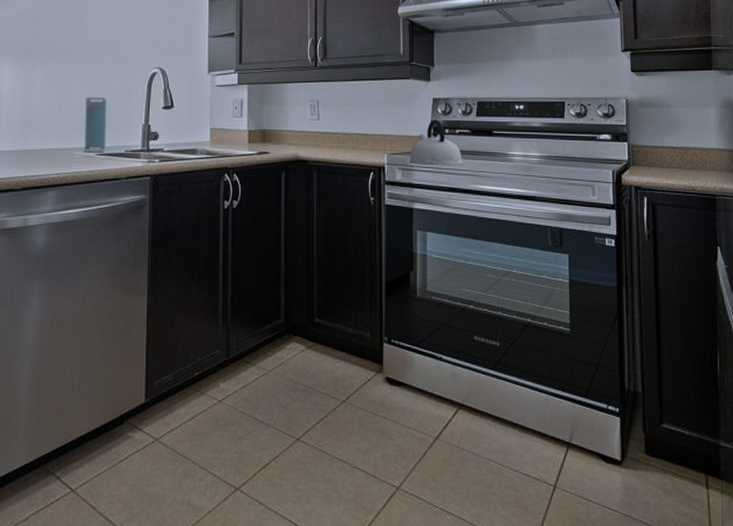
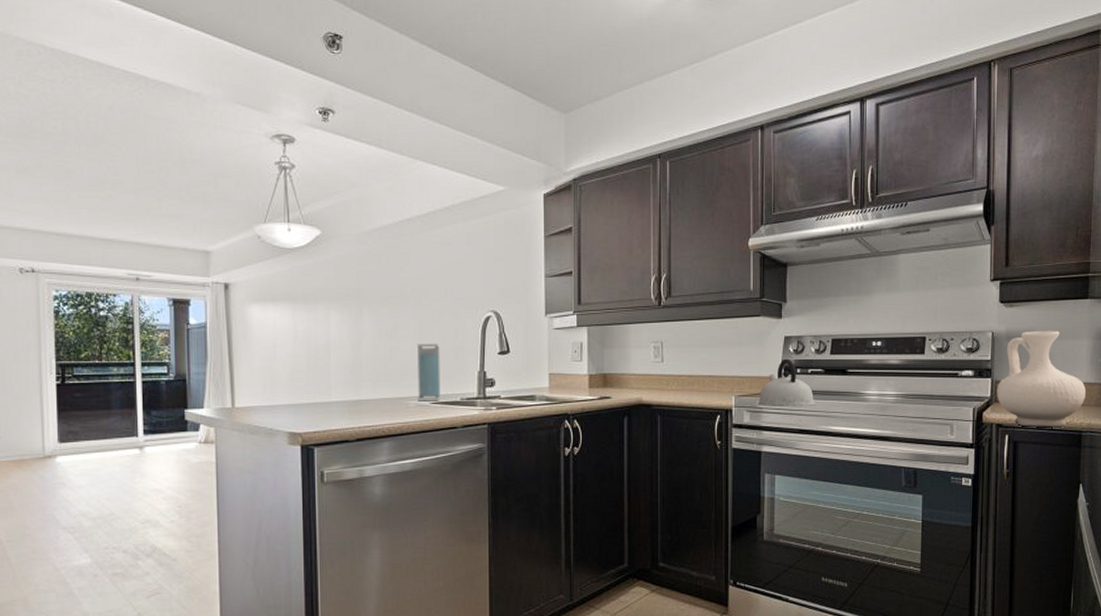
ceramic jug: none [633,98,717,191] -> present [997,330,1086,428]

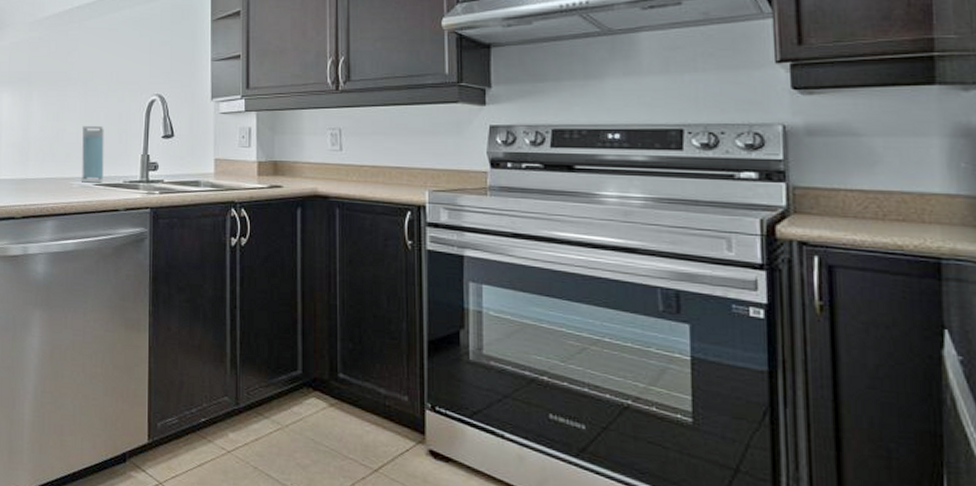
kettle: present [758,358,816,407] -> none [458,150,534,208]
ceramic jug: present [997,330,1086,428] -> none [795,124,943,252]

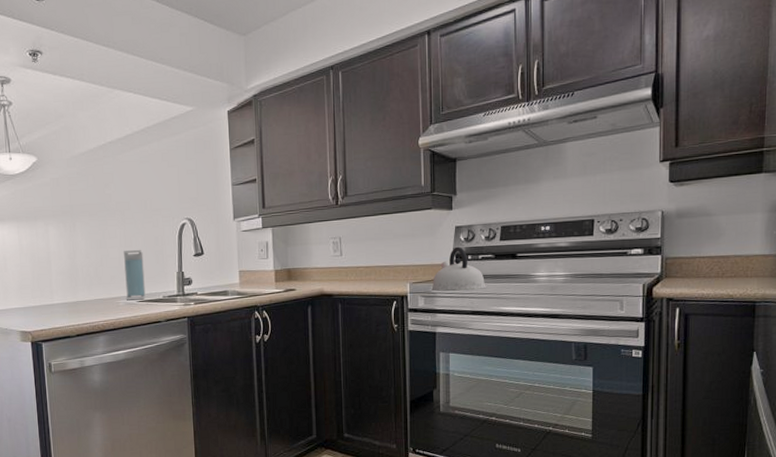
kettle: none [458,150,534,208] -> present [431,246,487,292]

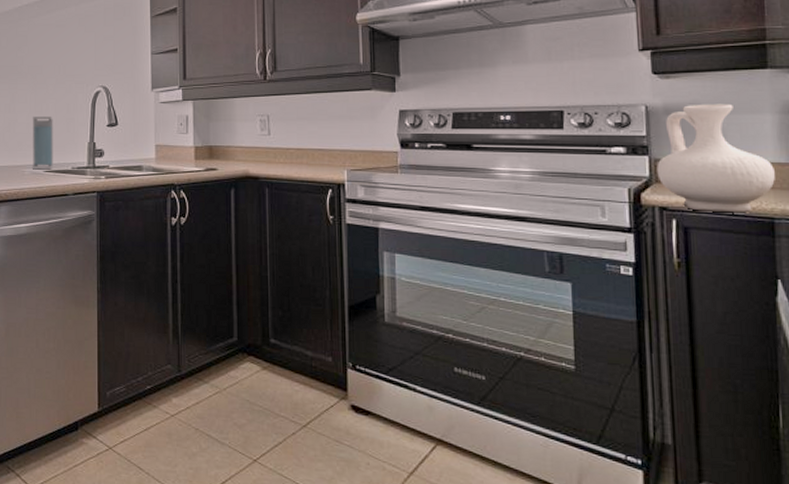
kettle: present [431,246,487,292] -> none [372,132,438,183]
ceramic jug: none [667,206,760,300] -> present [657,104,775,213]

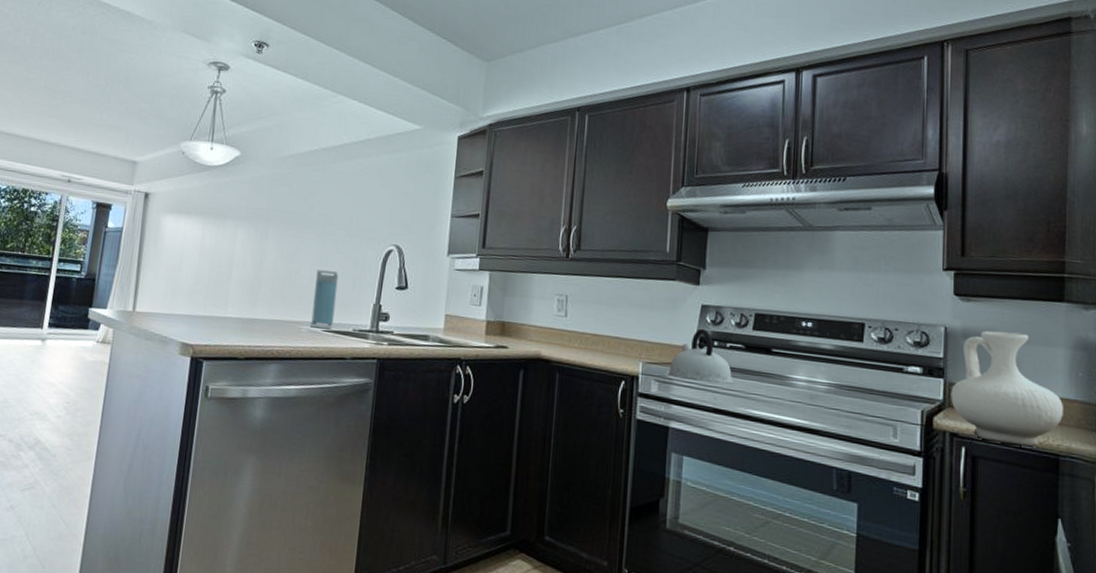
kettle: none [372,132,438,183] -> present [668,328,734,385]

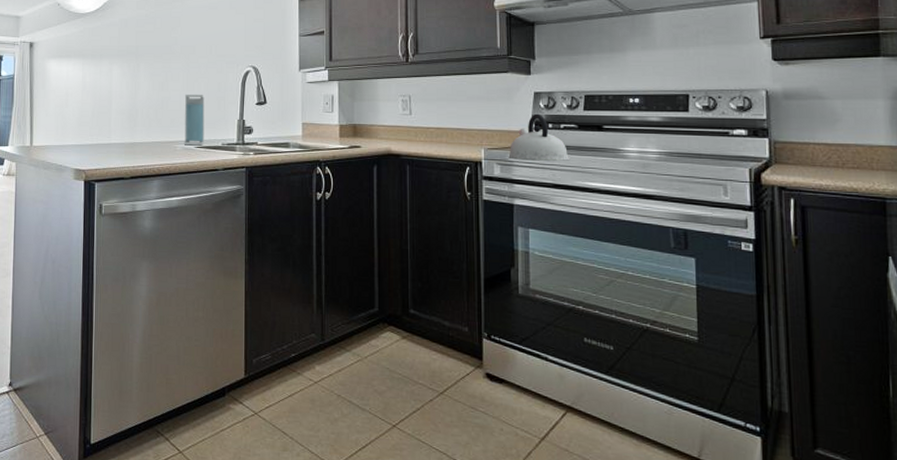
ceramic jug: present [951,331,1063,448] -> none [776,89,887,193]

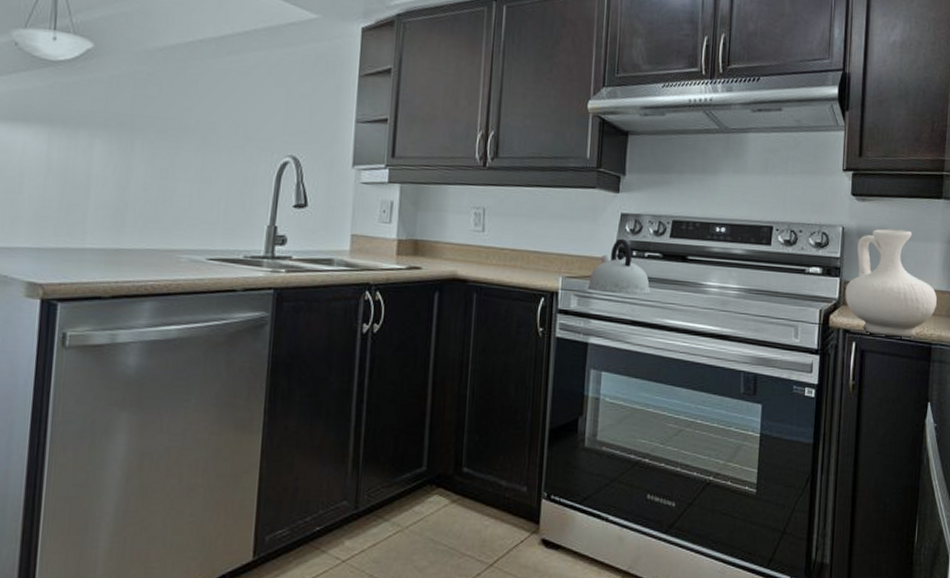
soap dispenser: present [183,95,205,146] -> none [191,187,225,258]
ceramic jug: none [776,89,887,193] -> present [845,229,937,338]

